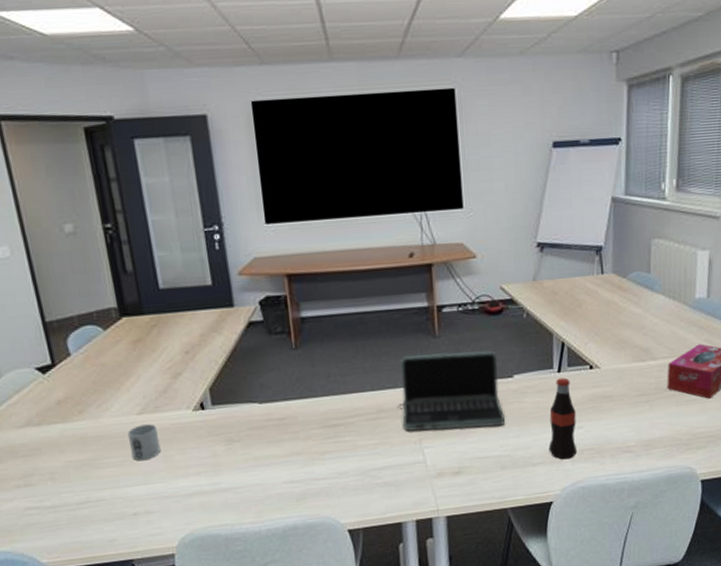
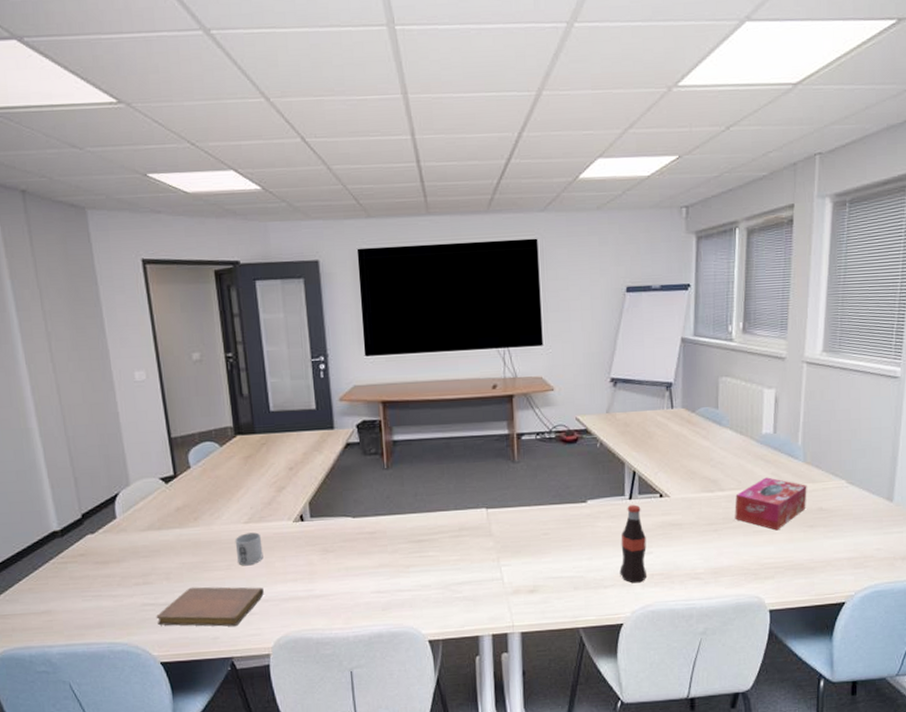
notebook: none [42,483,164,530] -> present [156,586,264,627]
laptop: present [397,351,505,431] -> none [477,476,578,550]

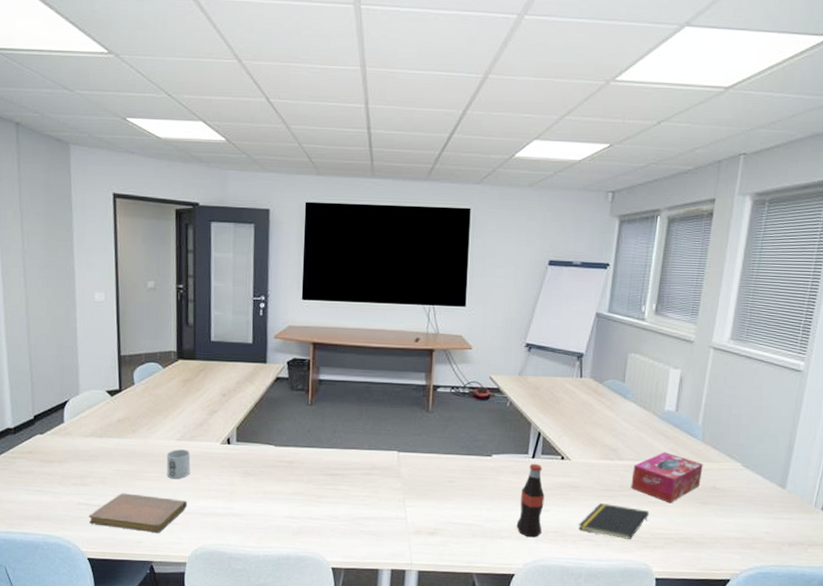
notepad: none [685,538,757,573] -> present [579,503,650,539]

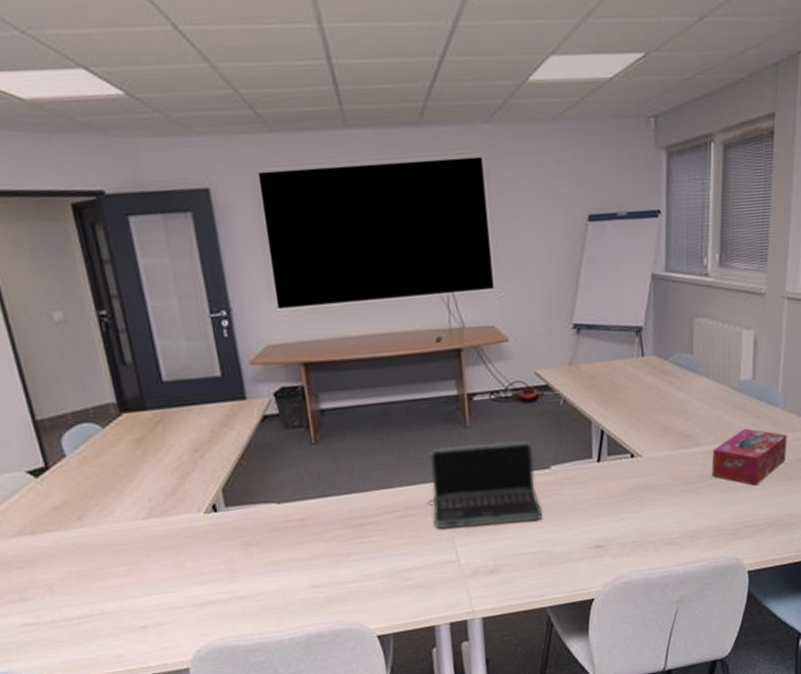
notebook: present [88,493,187,533] -> none [41,593,176,648]
mug: present [166,449,191,479] -> none [132,529,171,570]
laptop: none [388,424,480,498] -> present [426,441,542,529]
bottle: present [516,463,545,538] -> none [589,467,619,555]
notepad: present [579,503,650,539] -> none [659,498,735,535]

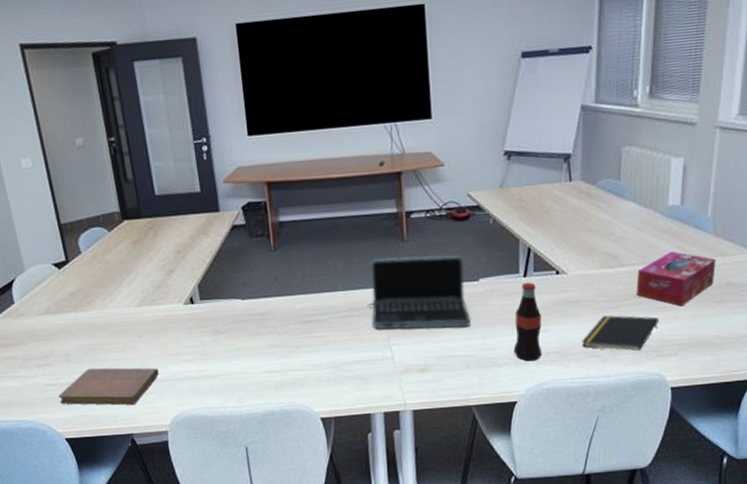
notebook: none [41,593,176,648] -> present [58,367,159,405]
bottle: none [589,467,619,555] -> present [513,282,543,362]
notepad: none [659,498,735,535] -> present [582,315,660,351]

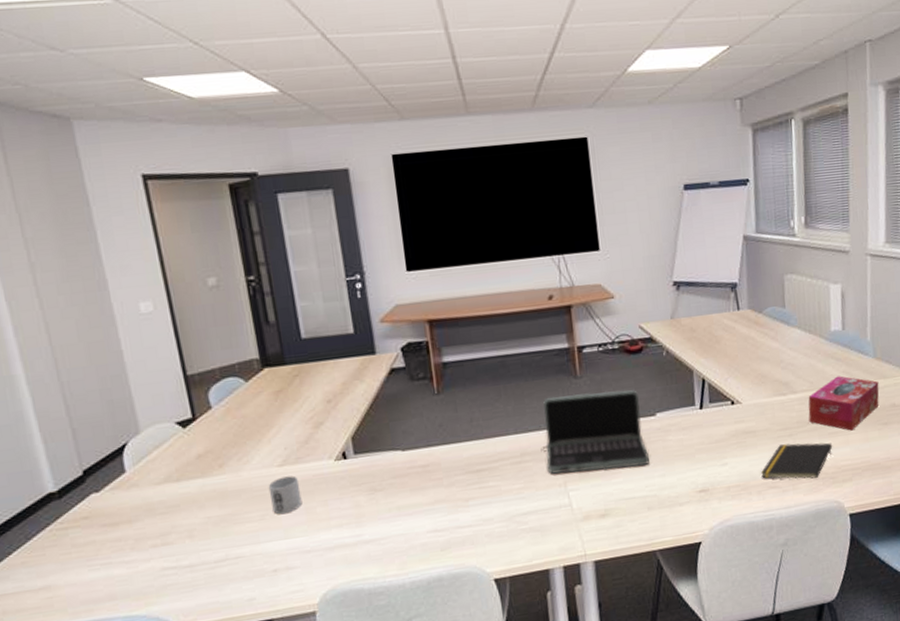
notebook: present [58,367,159,405] -> none [179,537,305,591]
mug: none [128,315,157,348] -> present [268,475,303,515]
bottle: present [513,282,543,362] -> none [694,414,724,498]

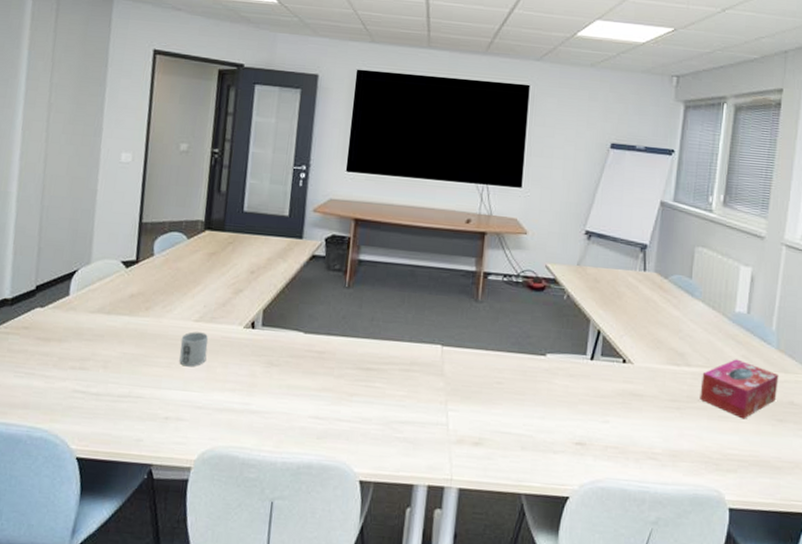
laptop: present [540,390,649,474] -> none [430,314,534,404]
notepad: present [761,442,833,479] -> none [642,416,721,460]

